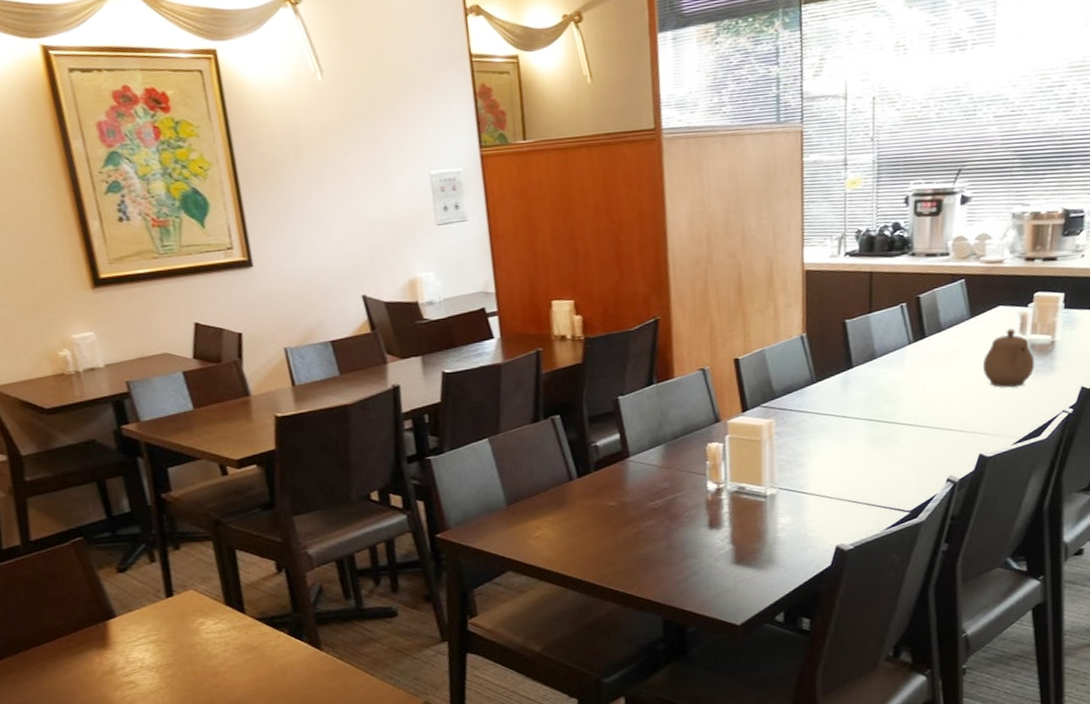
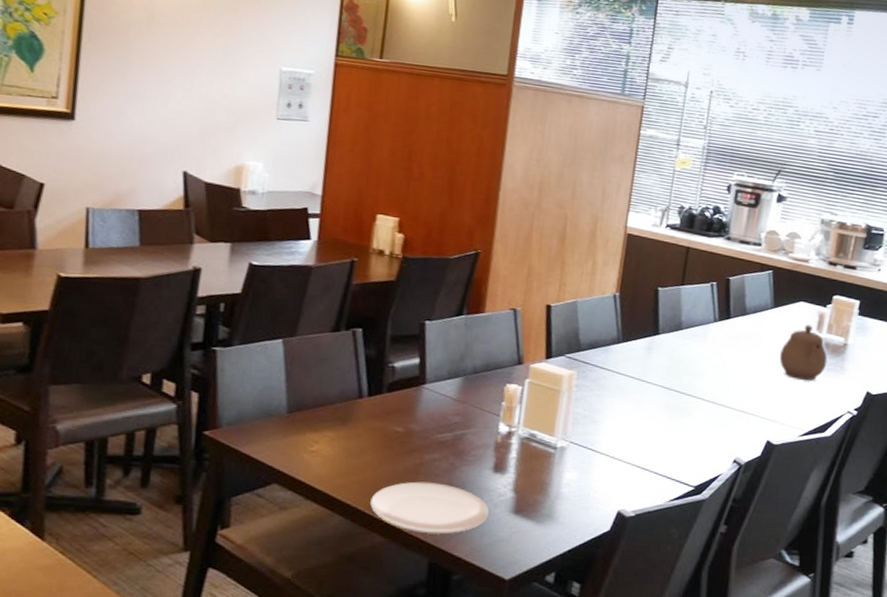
plate: none [599,547,711,596] -> present [370,481,489,535]

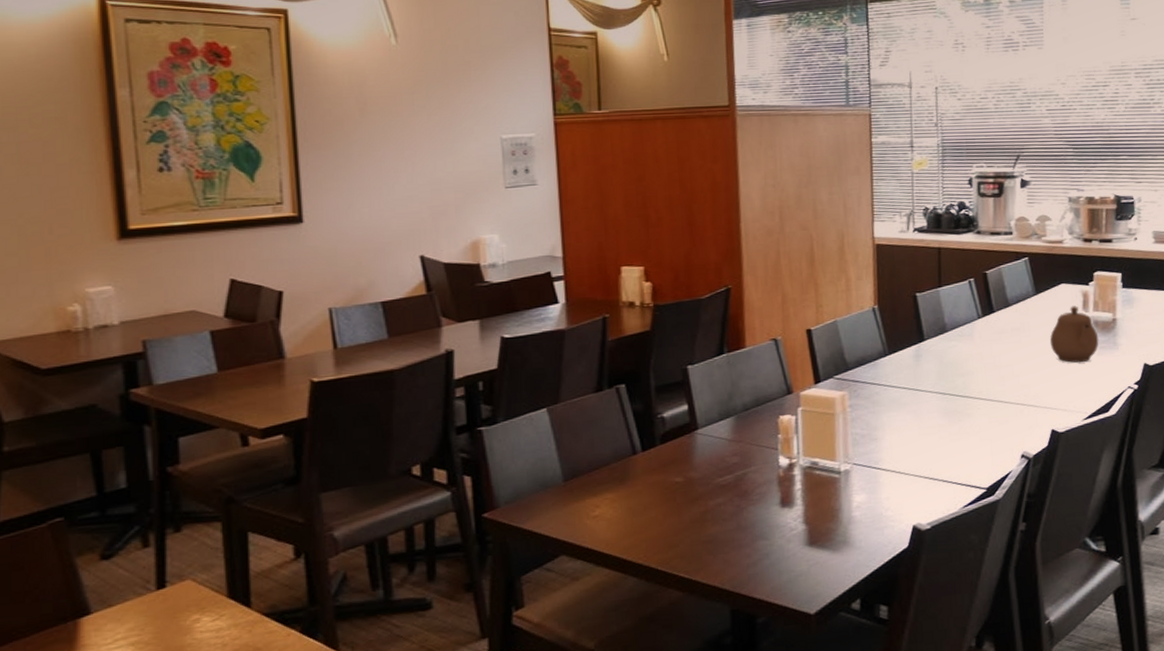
plate: present [370,481,489,535] -> none [662,527,783,582]

